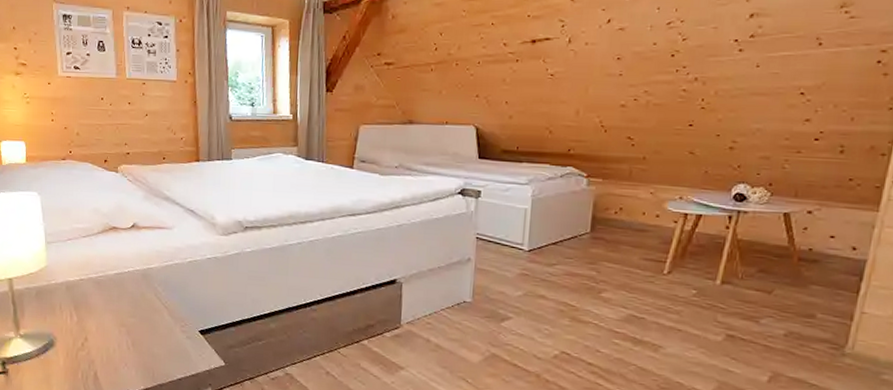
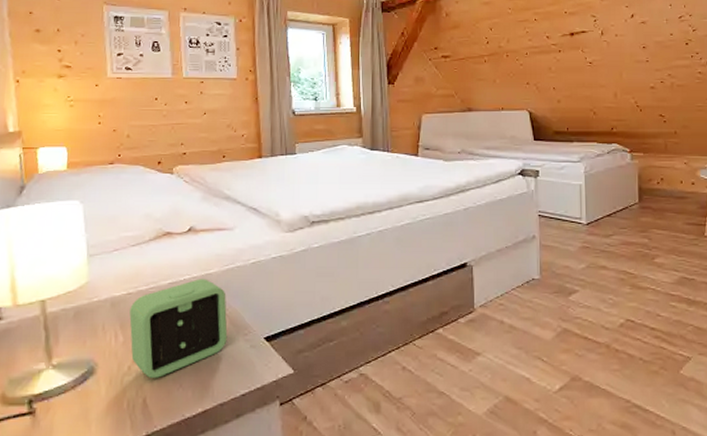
alarm clock: none [82,272,167,356] -> present [129,279,228,378]

